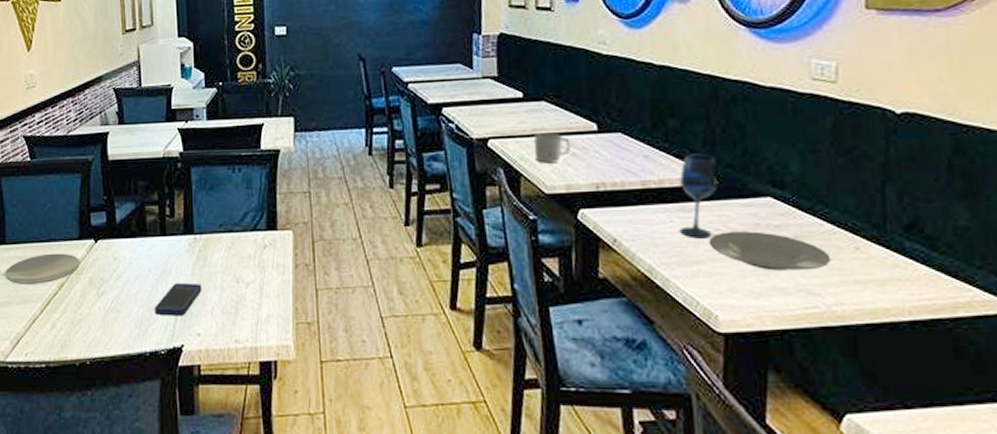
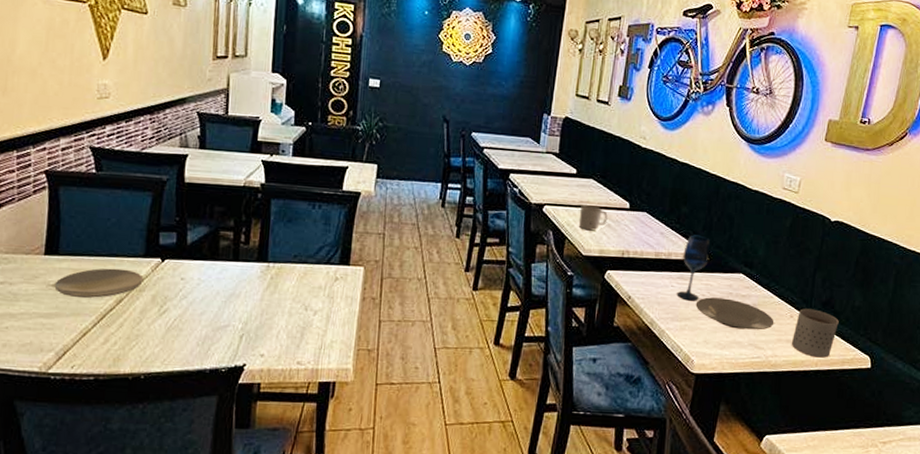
mobile phone: present [155,282,202,316] -> none [219,306,270,338]
mug: none [863,236,937,303] -> present [791,308,839,358]

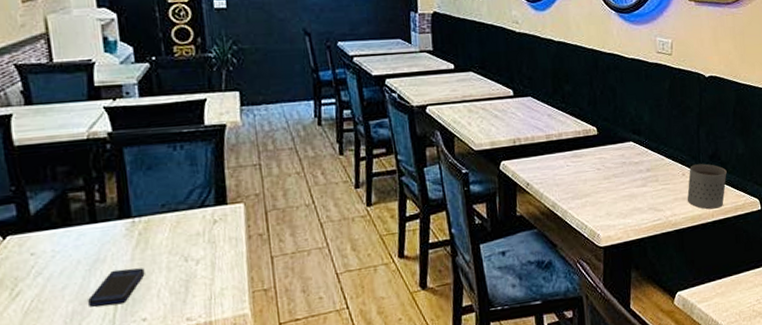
mobile phone: none [219,306,270,338] -> present [88,268,145,307]
mug: present [578,205,608,231] -> none [464,98,494,125]
wineglass: present [677,234,711,301] -> none [573,111,599,177]
plate: present [695,297,774,330] -> none [592,168,669,196]

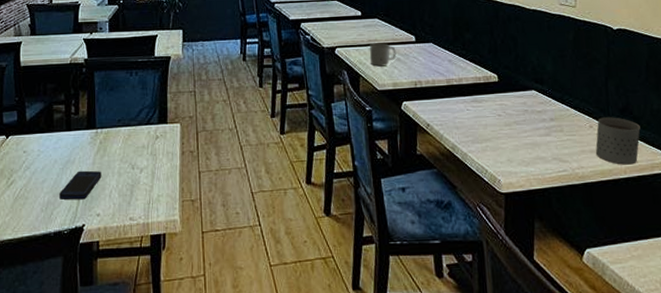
mug: none [464,98,494,125] -> present [369,43,397,67]

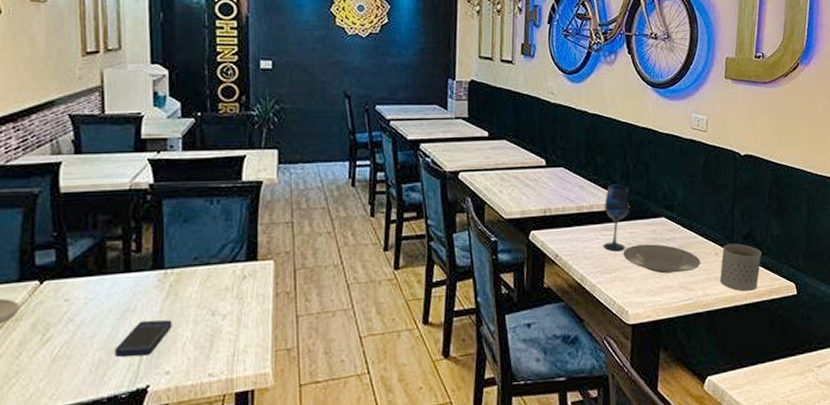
mug: present [369,43,397,67] -> none [496,167,525,193]
wineglass: none [473,58,500,122] -> present [603,184,631,251]
plate: none [493,116,575,145] -> present [623,244,701,274]

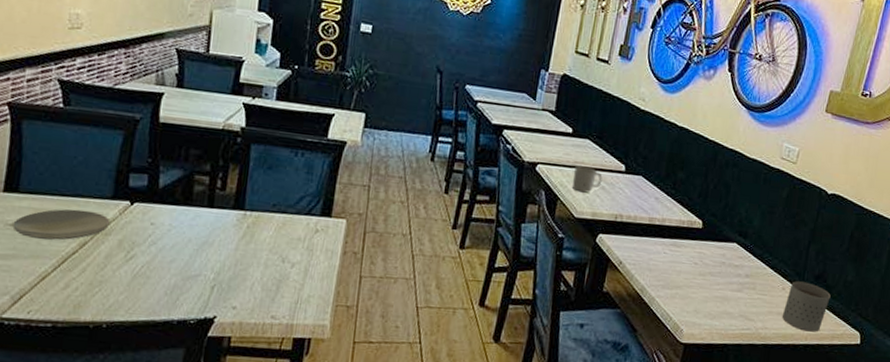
mobile phone: present [115,319,172,357] -> none [189,255,245,289]
mug: none [496,167,525,193] -> present [572,165,603,193]
wineglass: present [603,184,631,251] -> none [669,201,706,269]
plate: present [623,244,701,274] -> none [687,265,766,302]

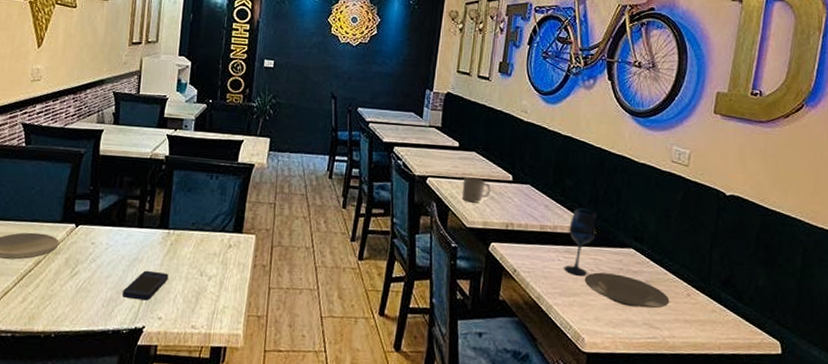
mobile phone: none [189,255,245,289] -> present [122,270,169,301]
wineglass: none [669,201,706,269] -> present [564,207,598,276]
plate: none [687,265,766,302] -> present [584,272,670,309]
mug: present [782,281,831,332] -> none [689,286,742,341]

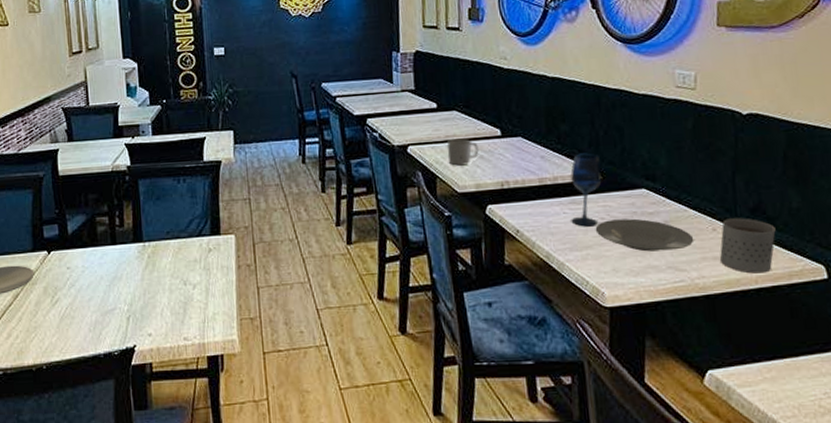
mobile phone: present [122,270,169,301] -> none [107,287,152,319]
mug: none [689,286,742,341] -> present [719,218,776,274]

